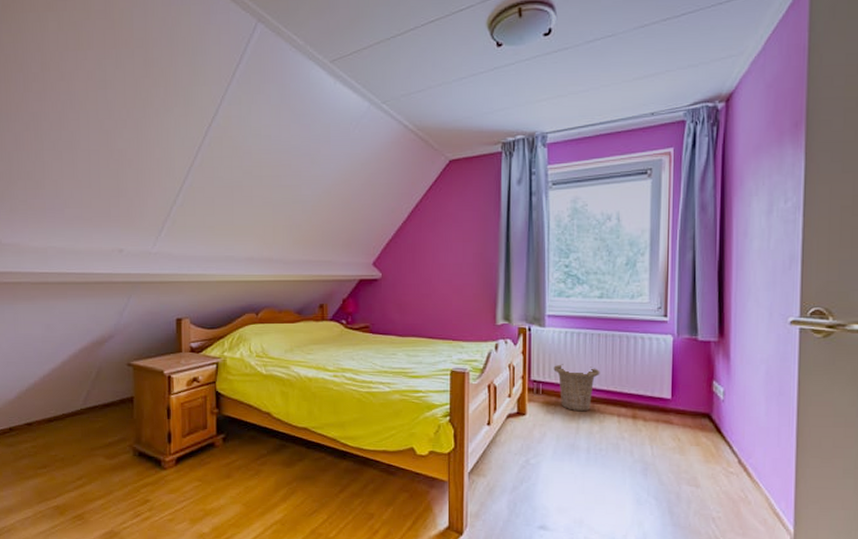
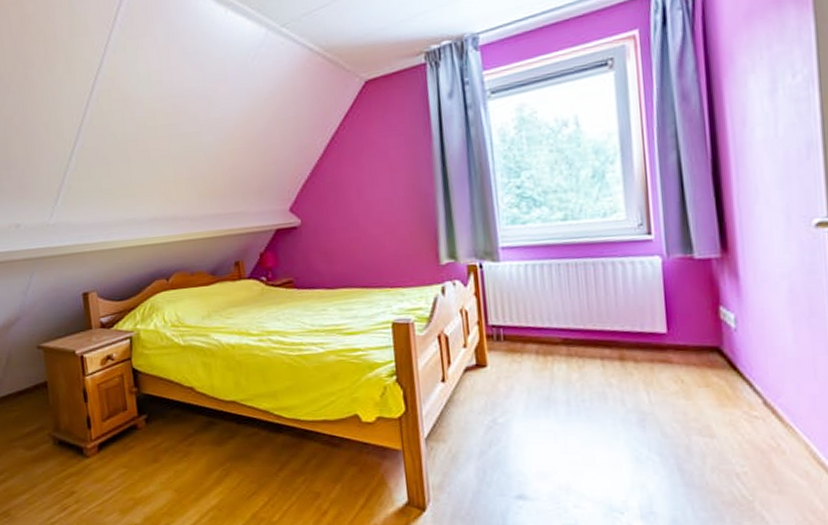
basket: present [553,364,600,412] -> none [514,303,574,358]

